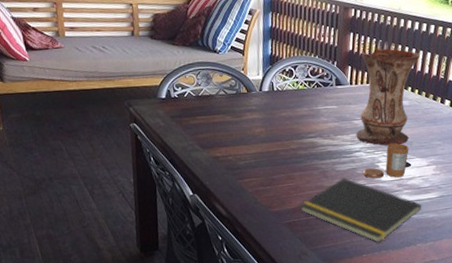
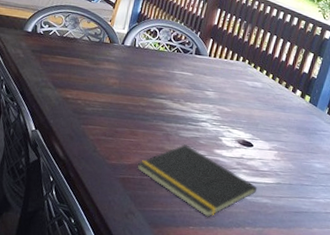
vase: present [356,48,420,146] -> none [205,27,280,124]
candle: present [363,143,409,179] -> none [205,121,254,156]

